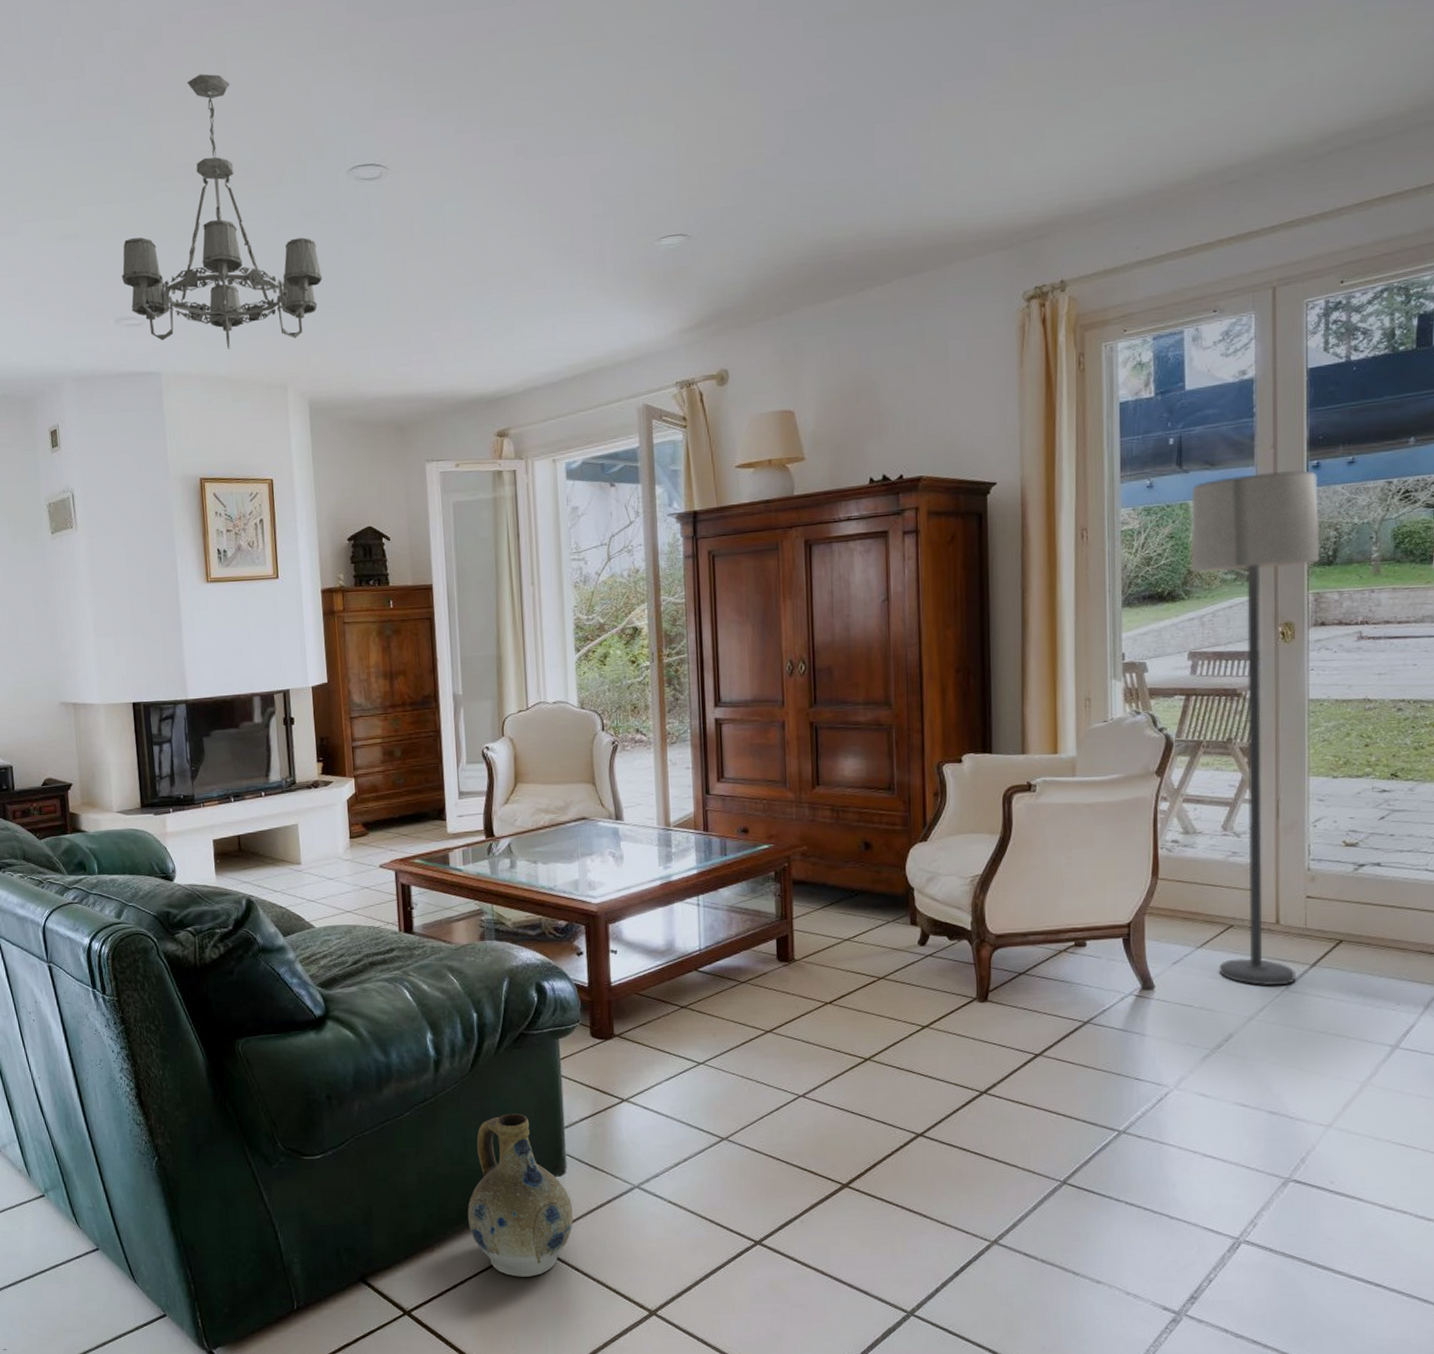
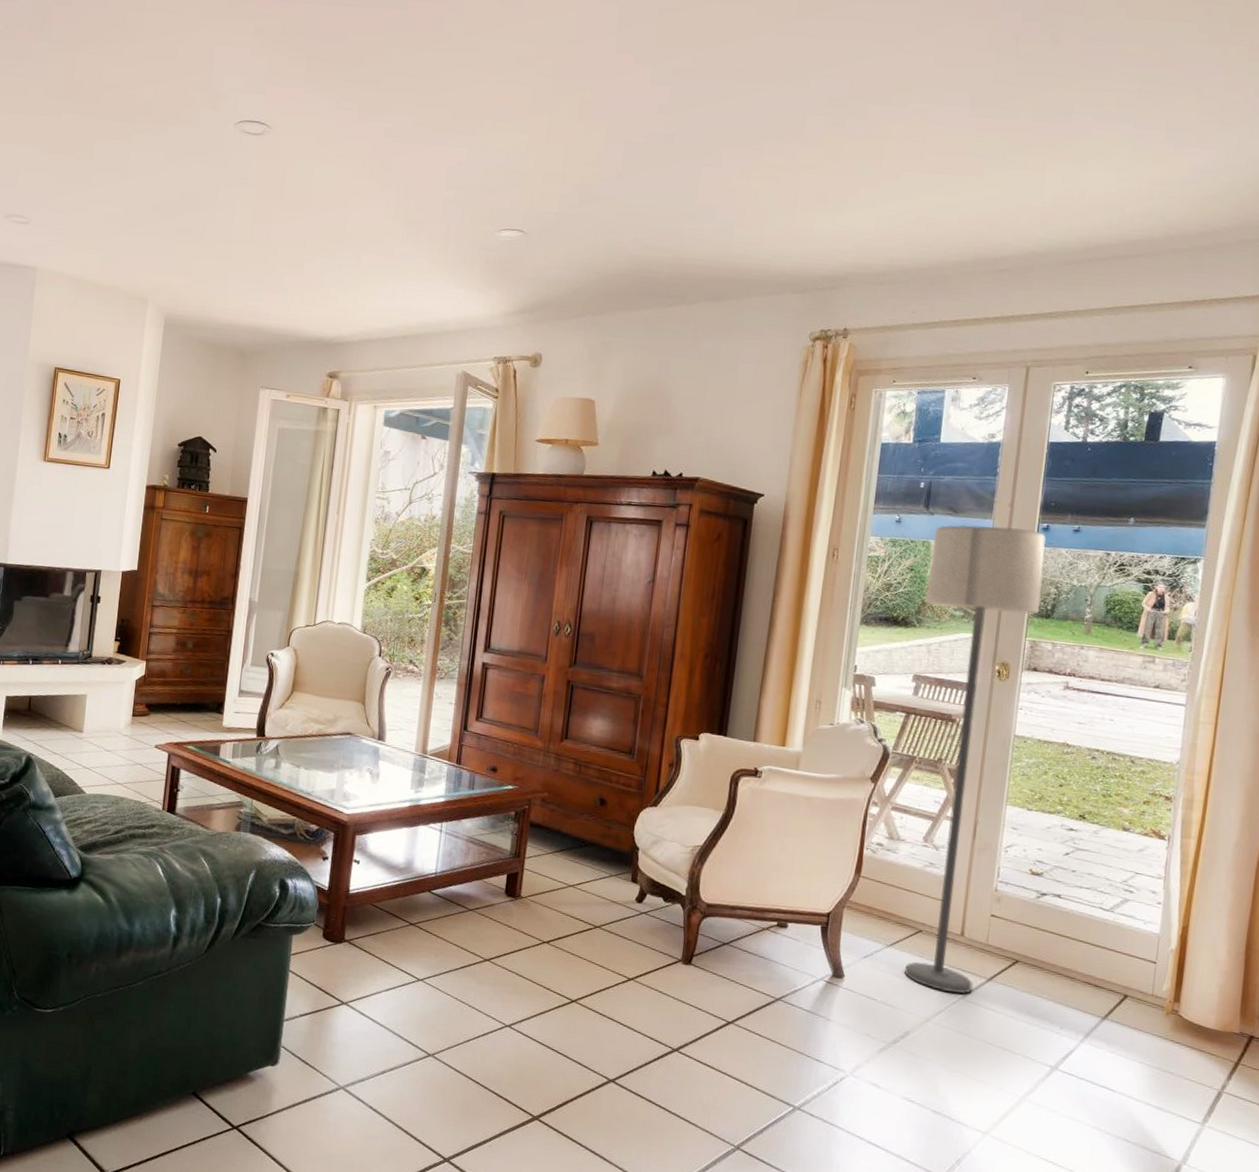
chandelier: present [122,73,323,349] -> none [18,18,197,260]
ceramic jug: present [467,1113,573,1277] -> none [179,998,279,1159]

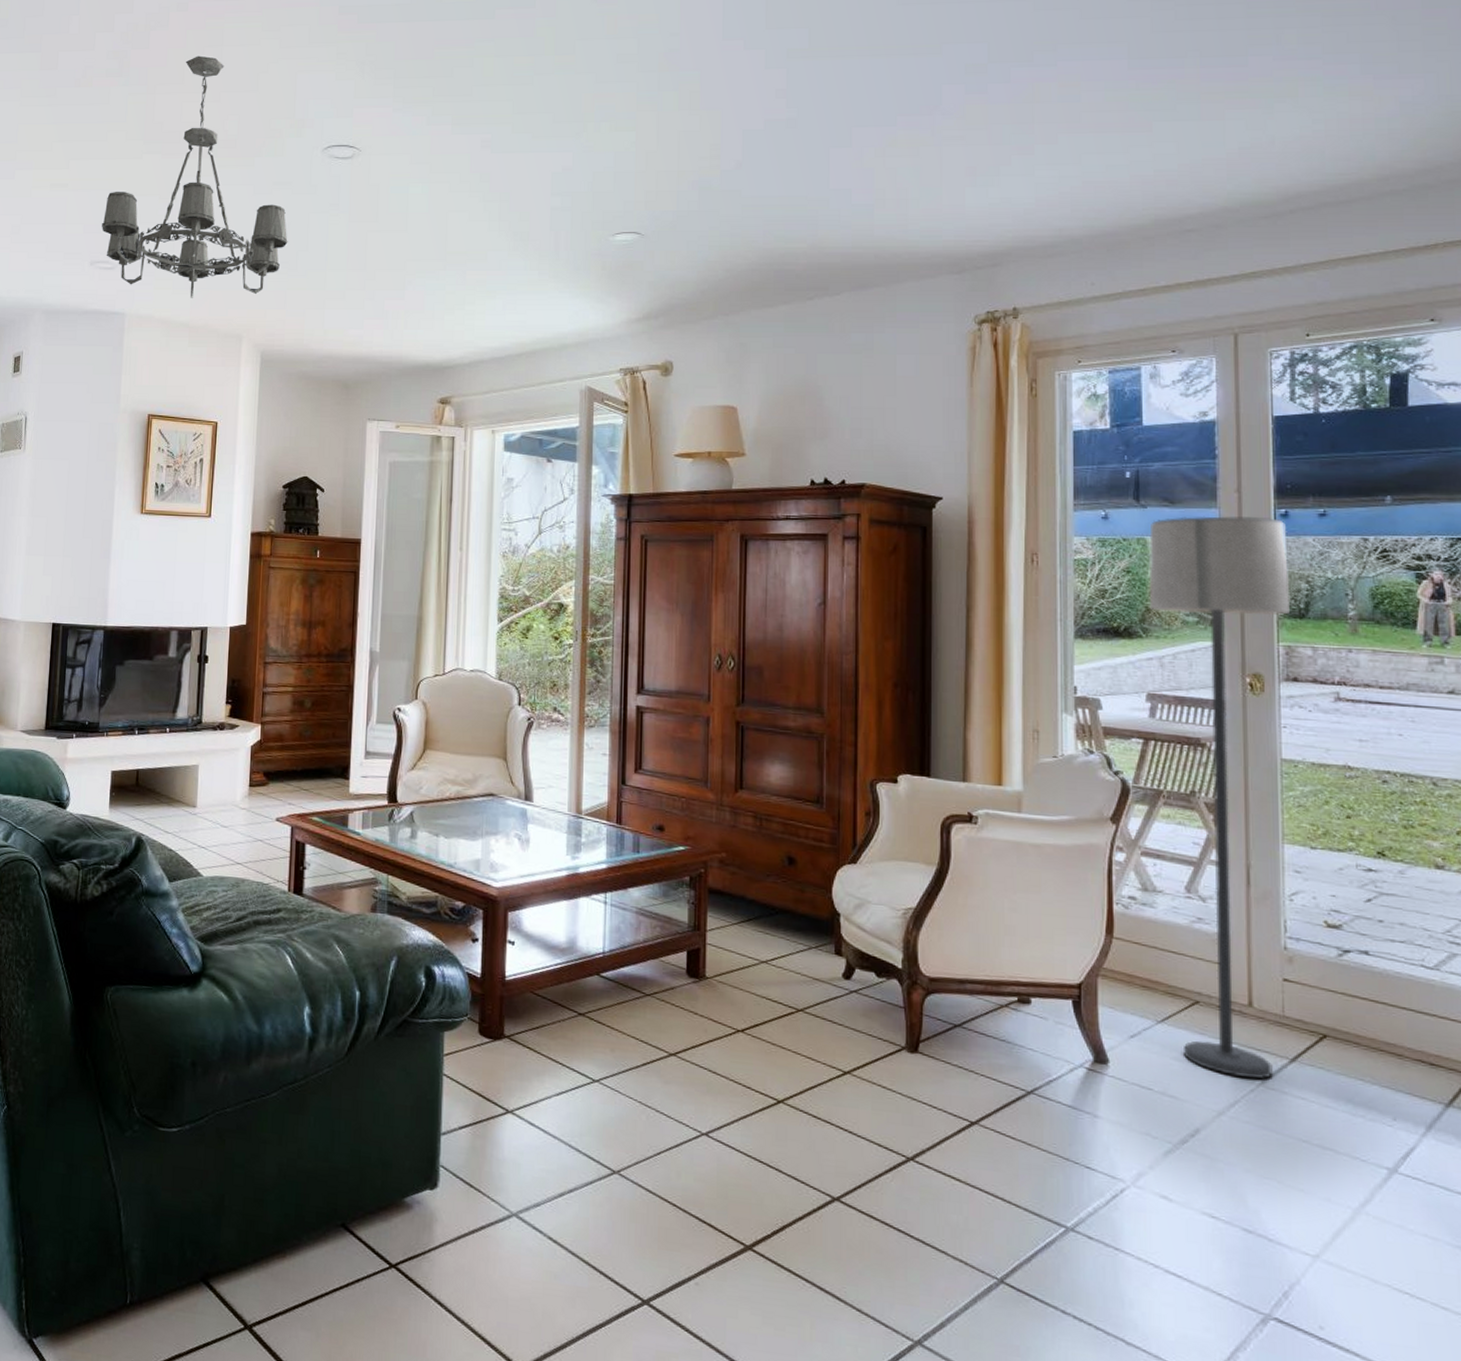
chandelier: none [18,18,197,260] -> present [102,55,288,298]

